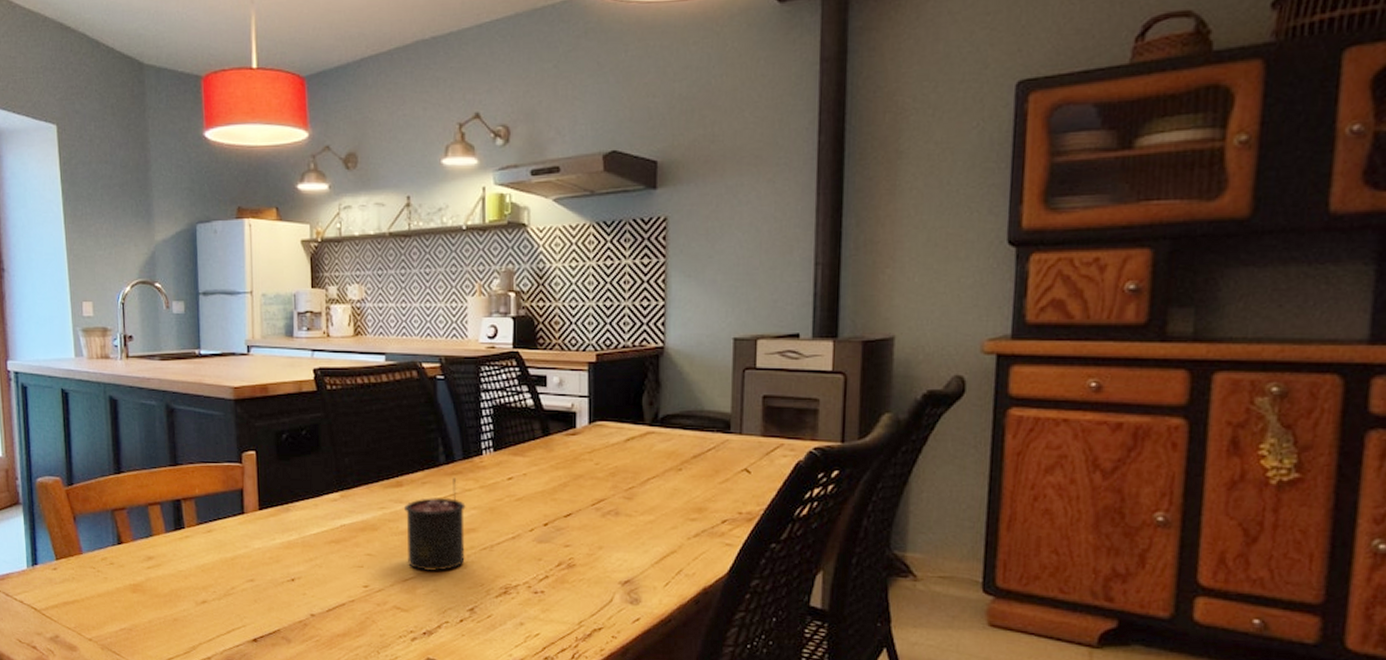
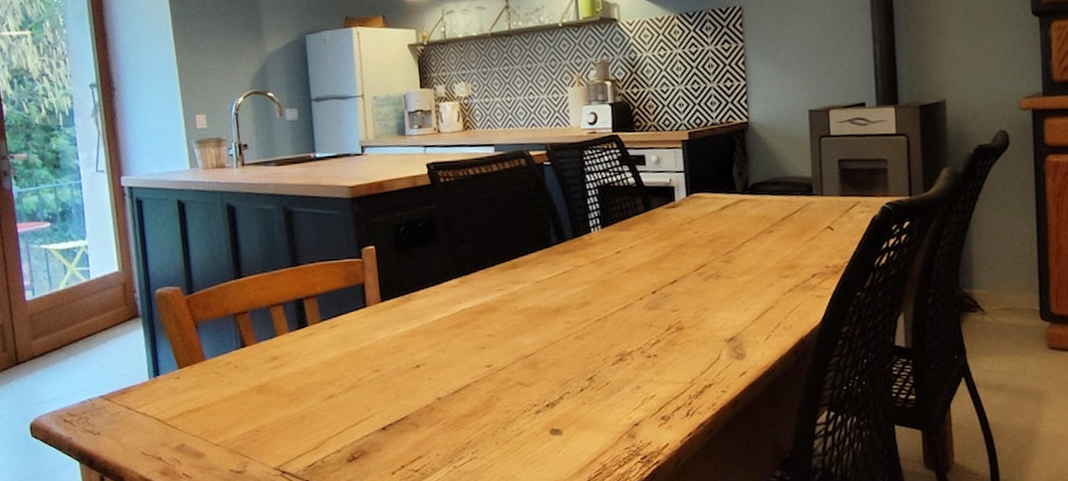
candle: present [404,477,466,572] -> none [521,255,581,347]

